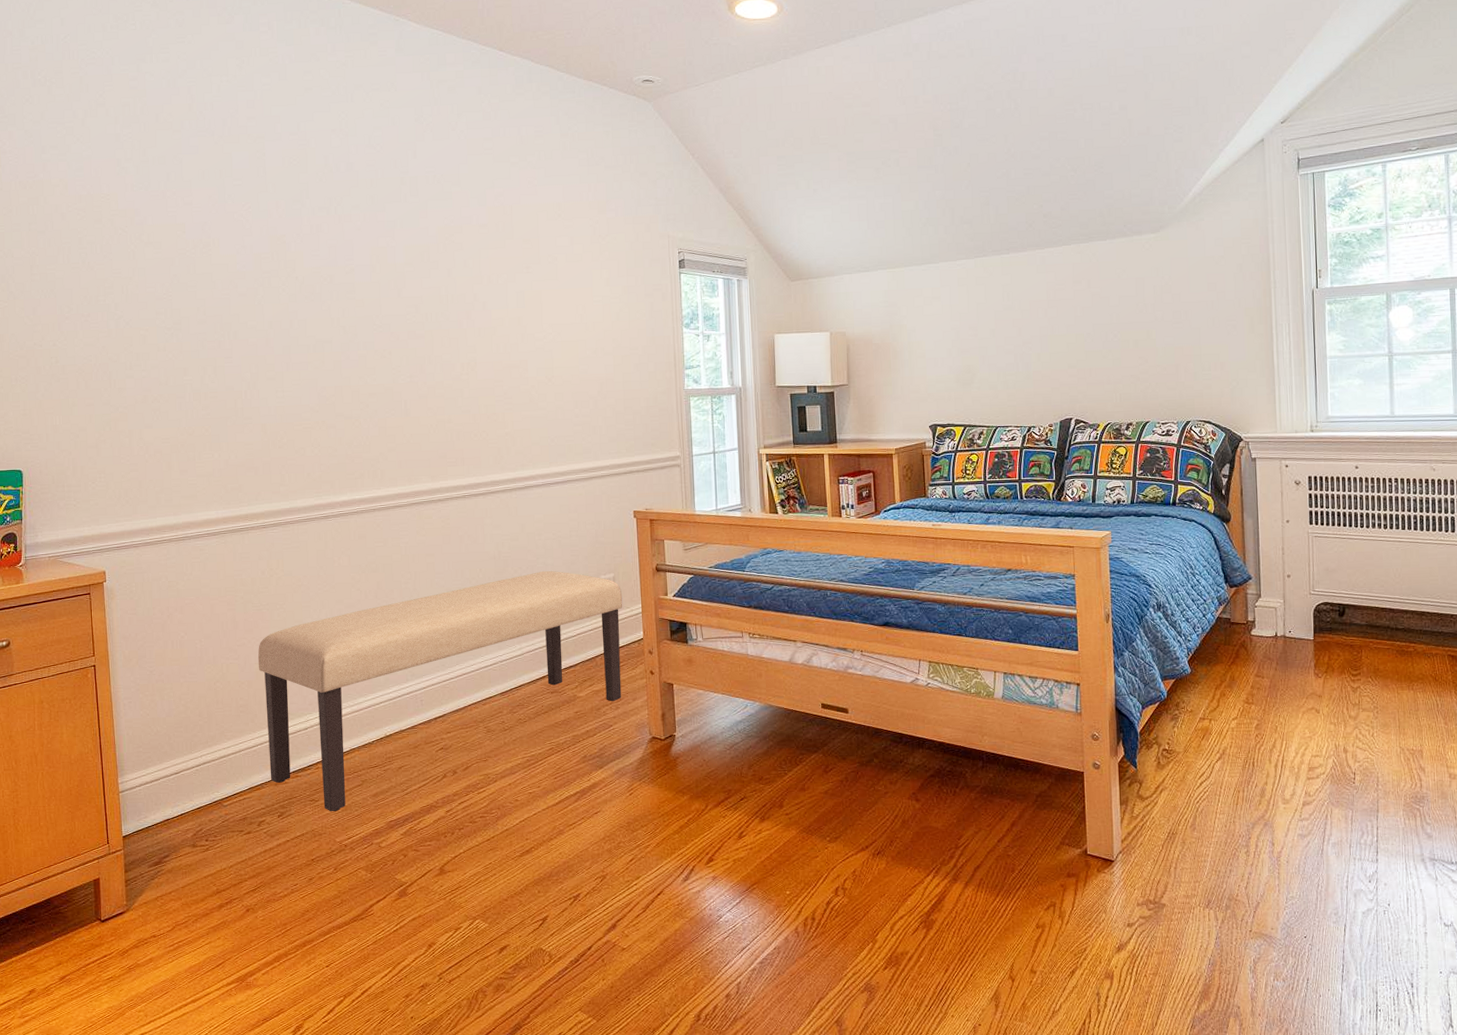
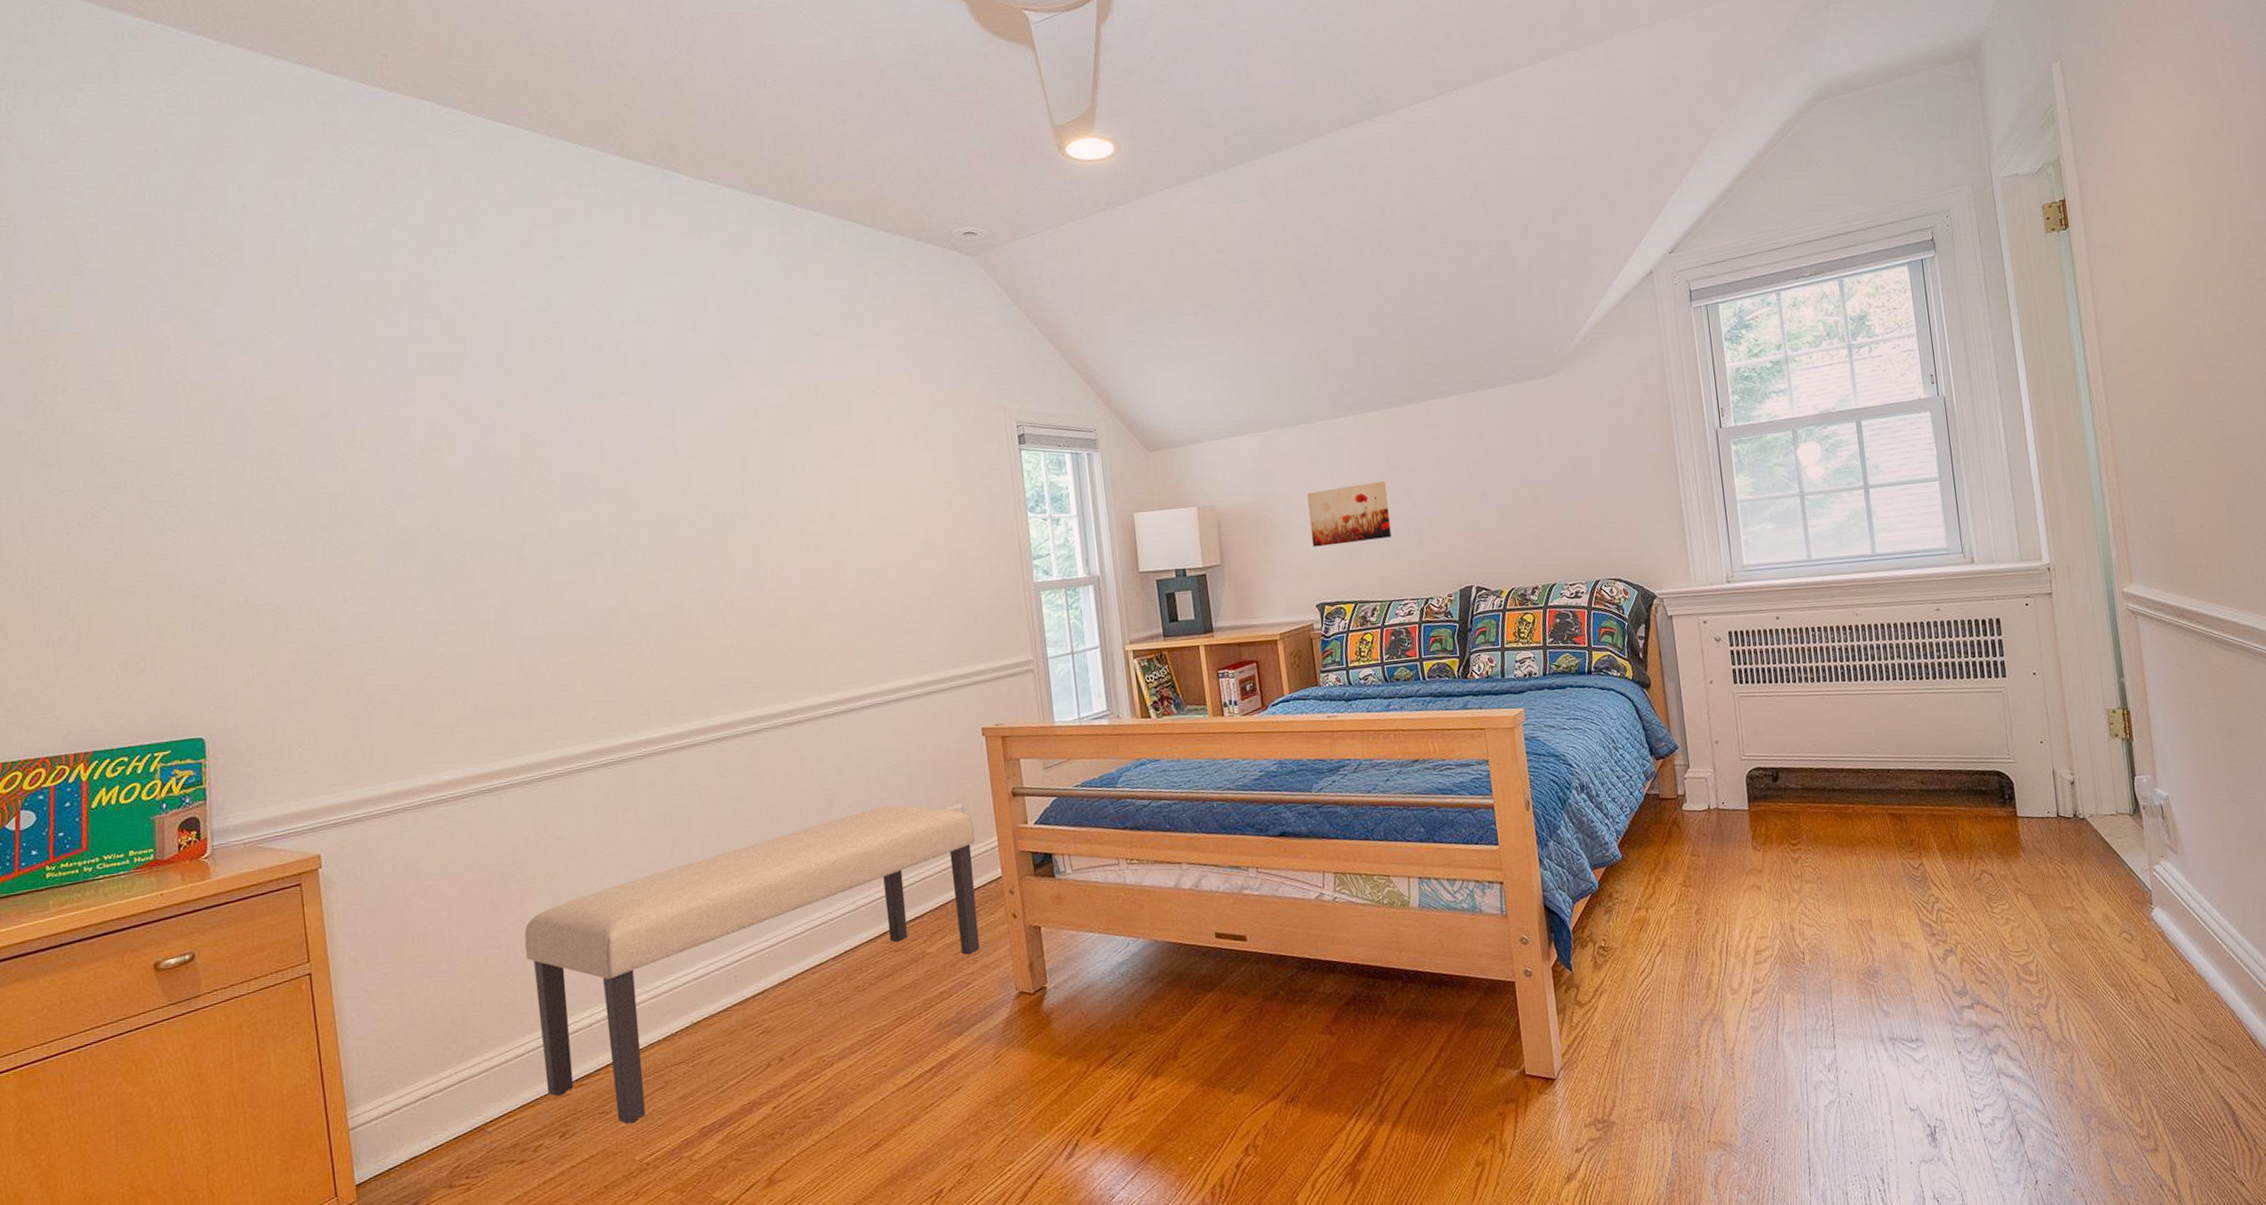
wall art: none [928,319,1001,374] -> present [1307,481,1392,547]

